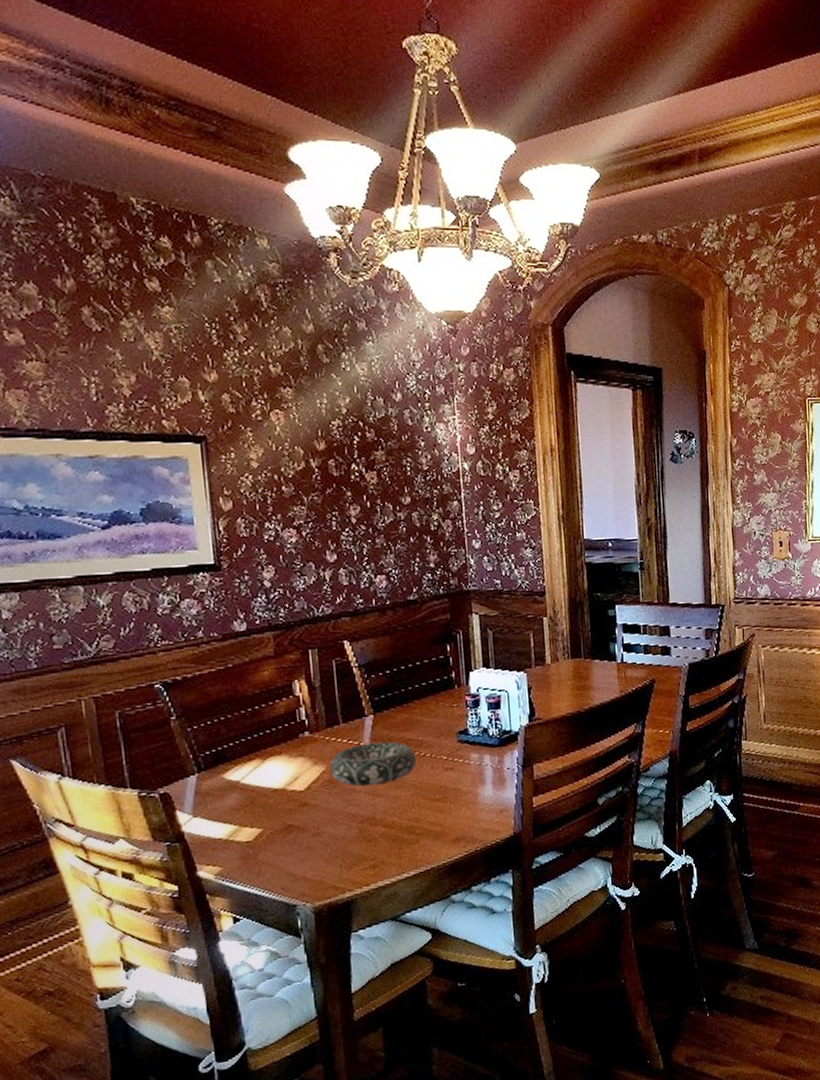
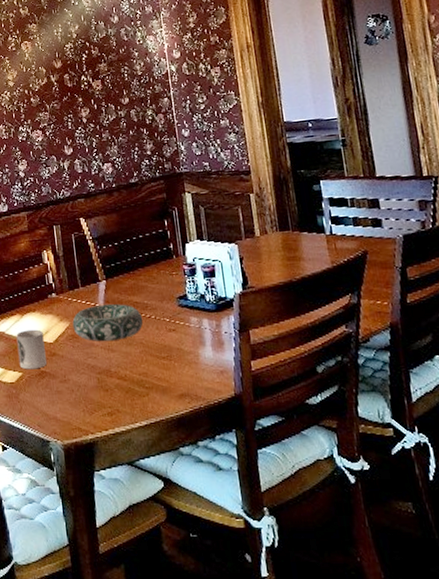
cup: none [255,775,295,825] -> present [16,329,47,370]

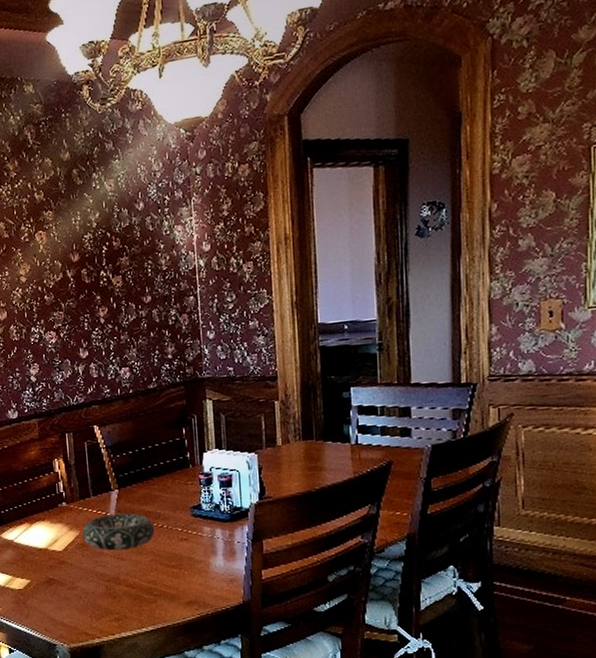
cup: present [16,329,47,370] -> none [24,538,55,577]

